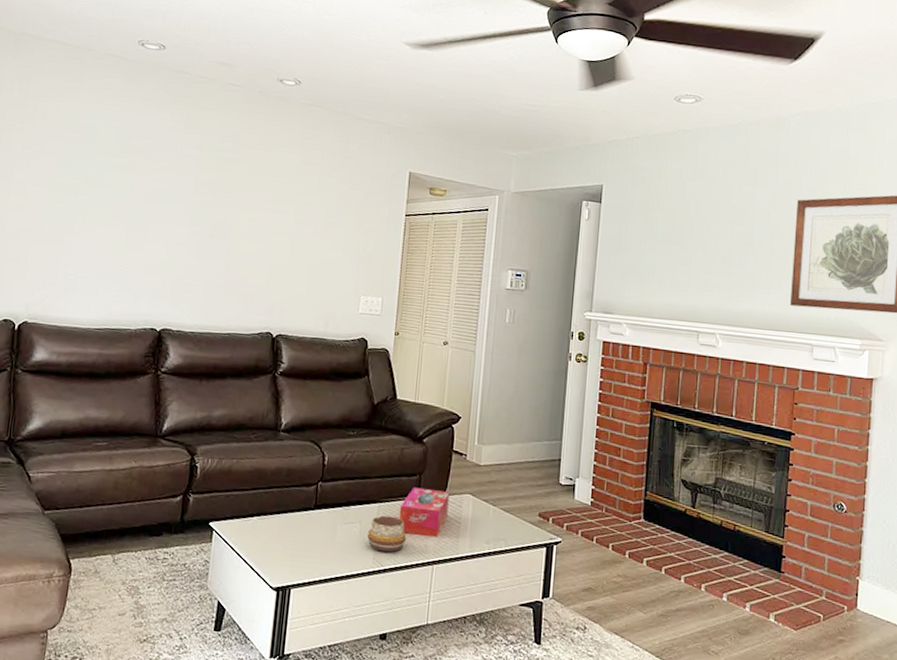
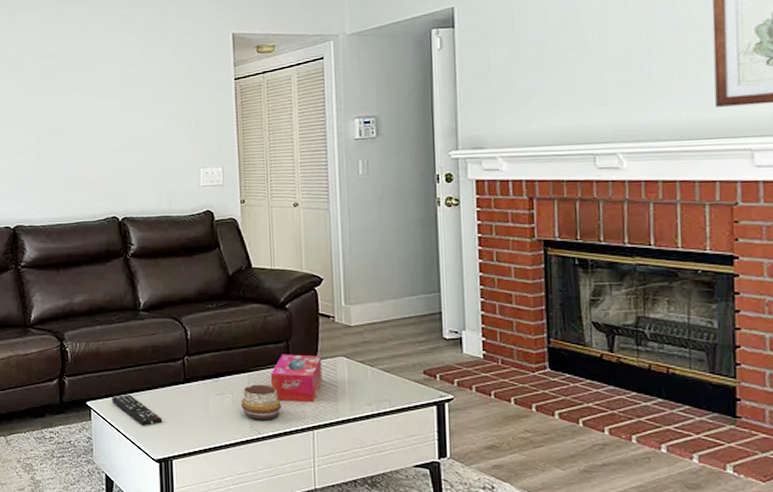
remote control: none [236,516,287,552] -> present [111,394,163,426]

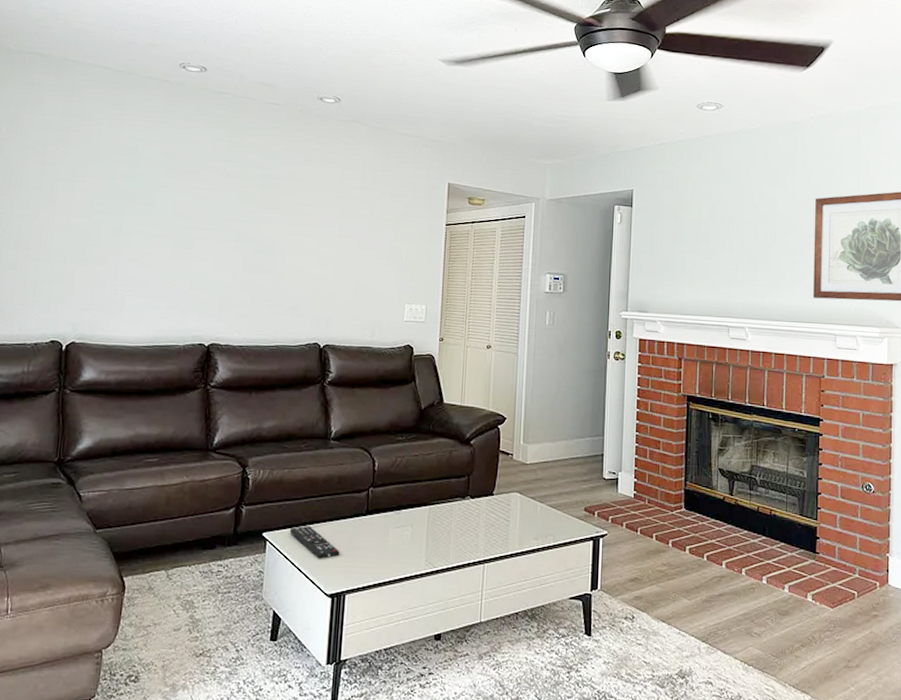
decorative bowl: present [241,384,281,420] -> none [419,517,457,554]
tissue box: present [270,354,322,403] -> none [449,488,498,537]

